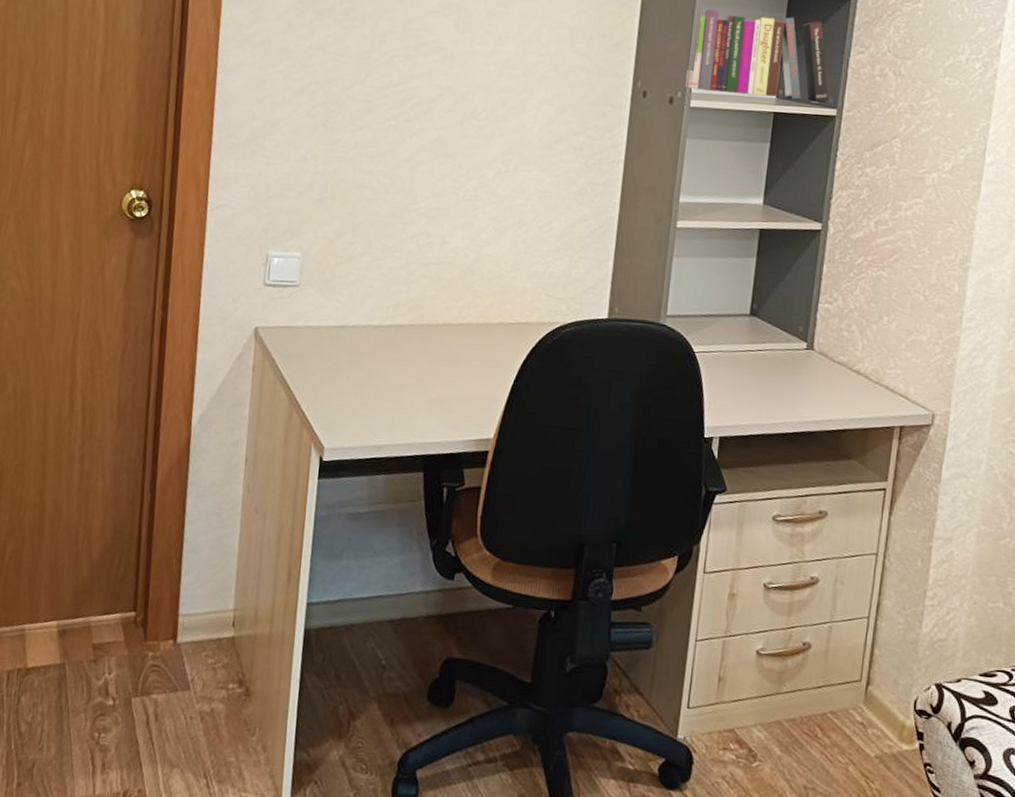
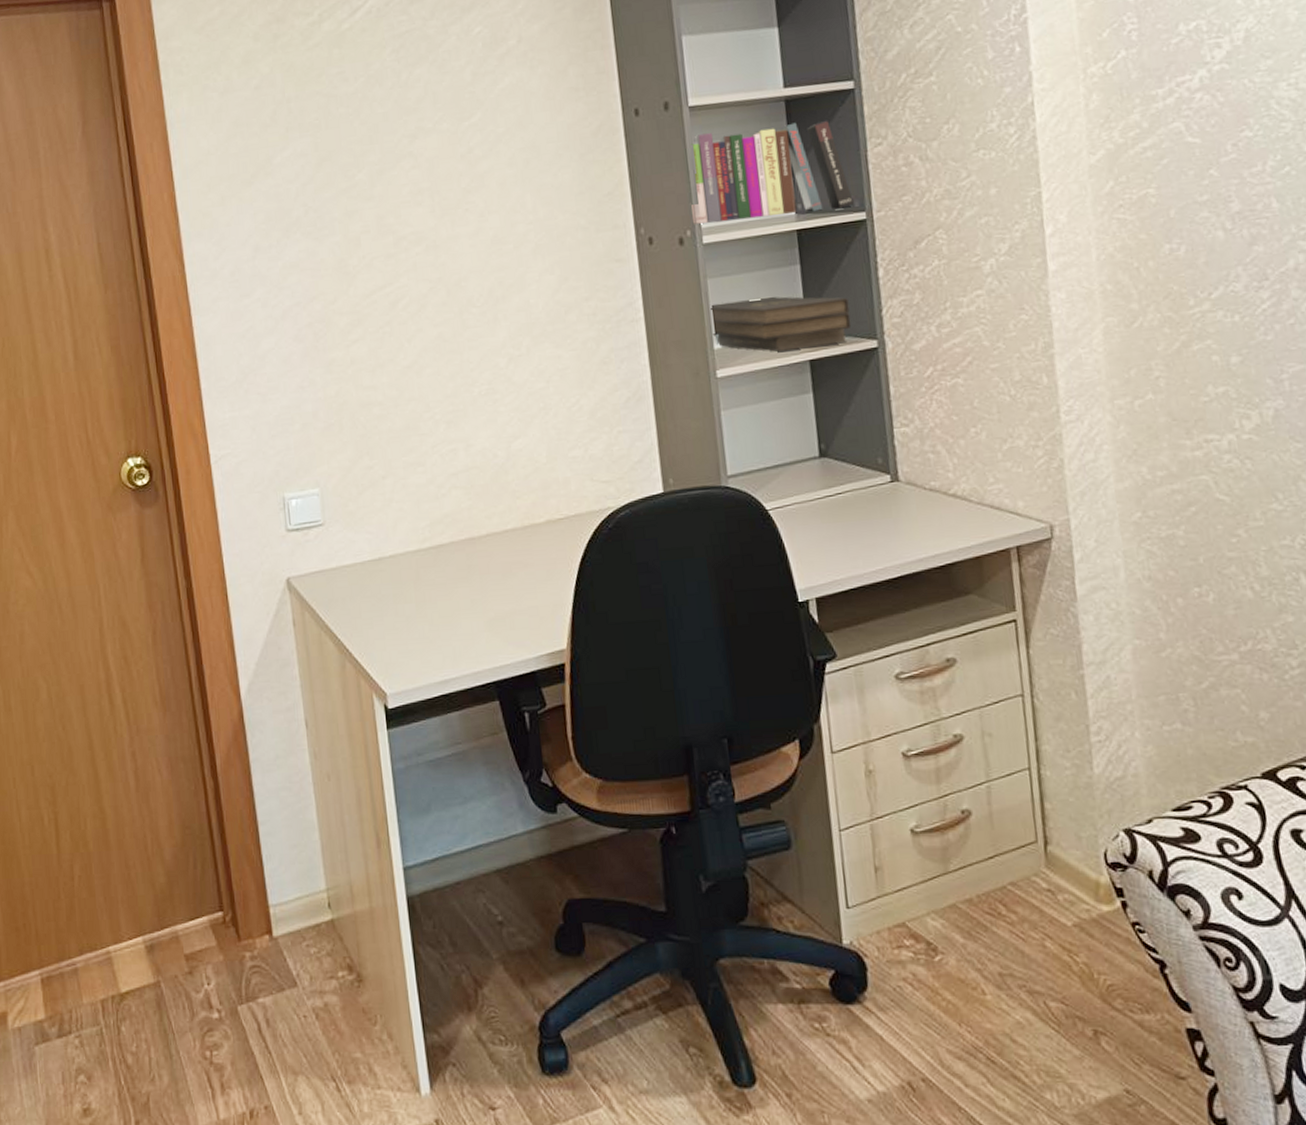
book: none [681,162,805,220] -> present [711,296,852,352]

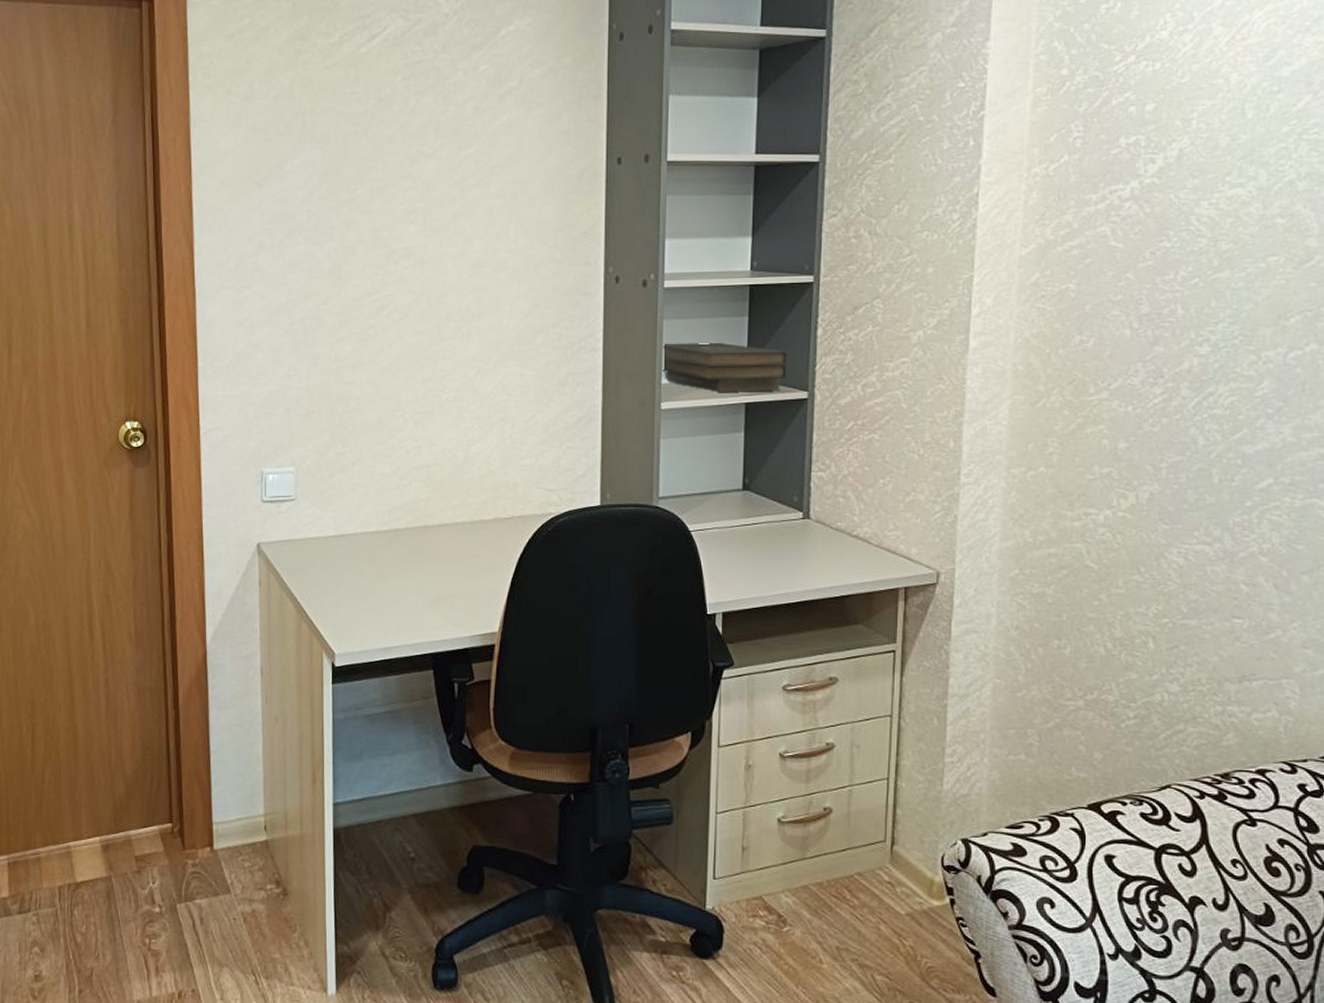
books: present [690,120,854,224] -> none [657,187,804,270]

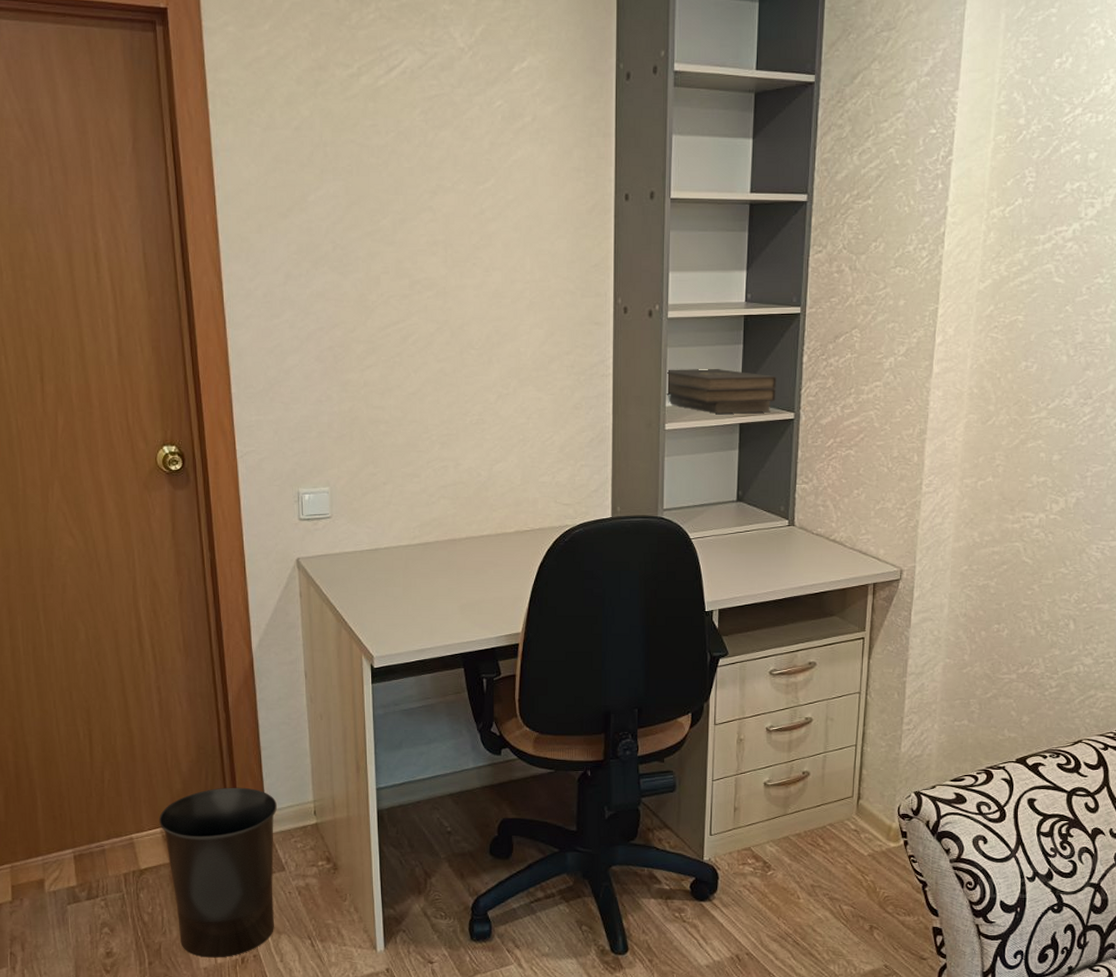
waste bin: none [99,794,225,991] -> present [159,787,277,958]

